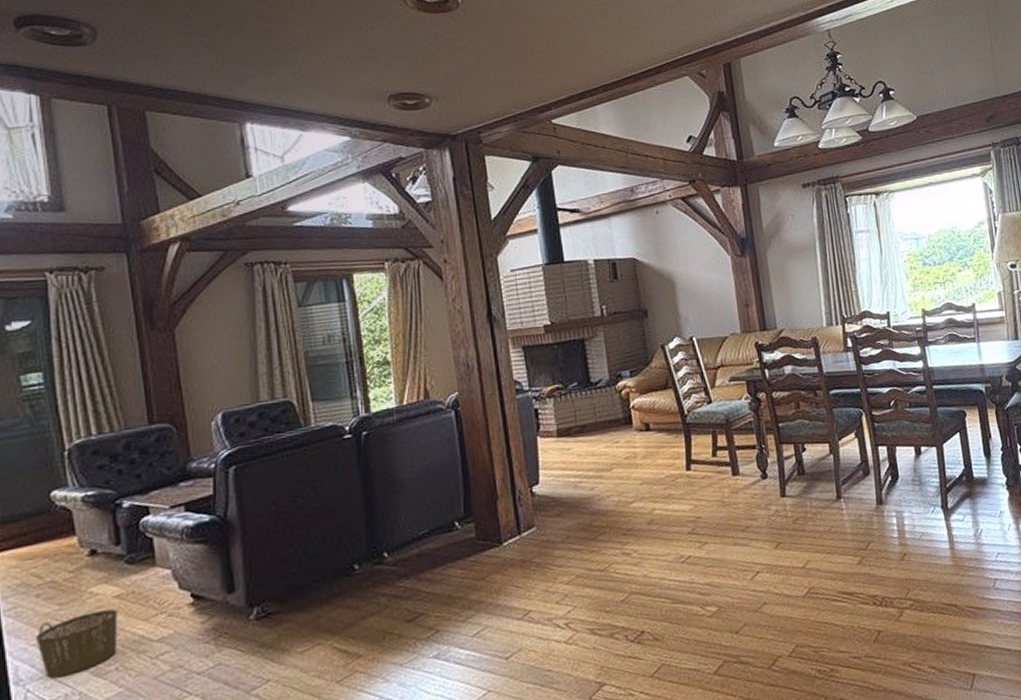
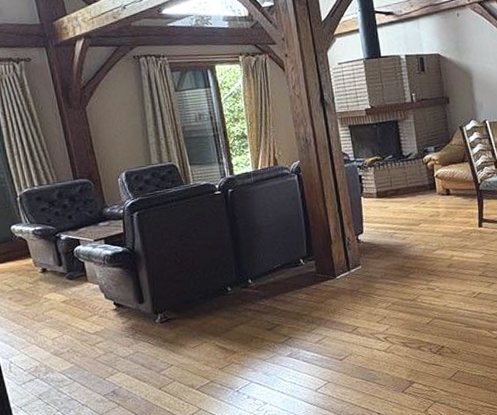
basket: present [35,609,118,679] -> none [12,310,67,355]

